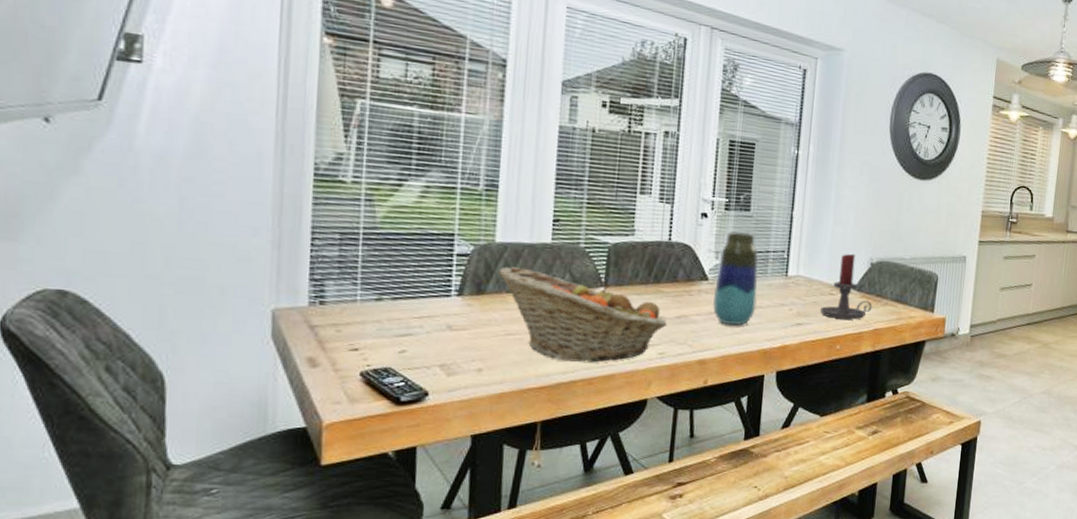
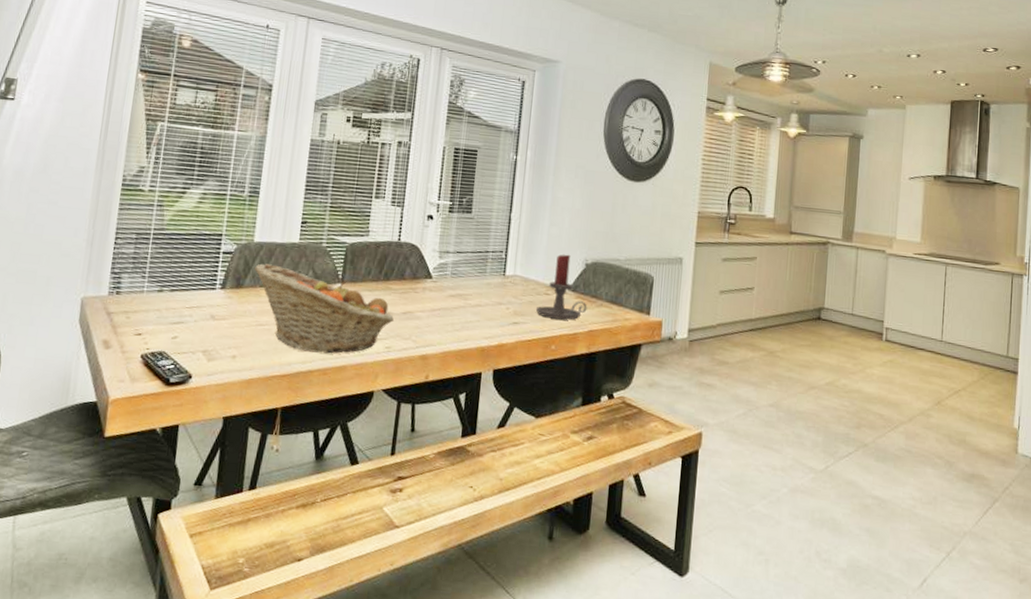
vase: present [712,231,758,326] -> none [435,232,478,323]

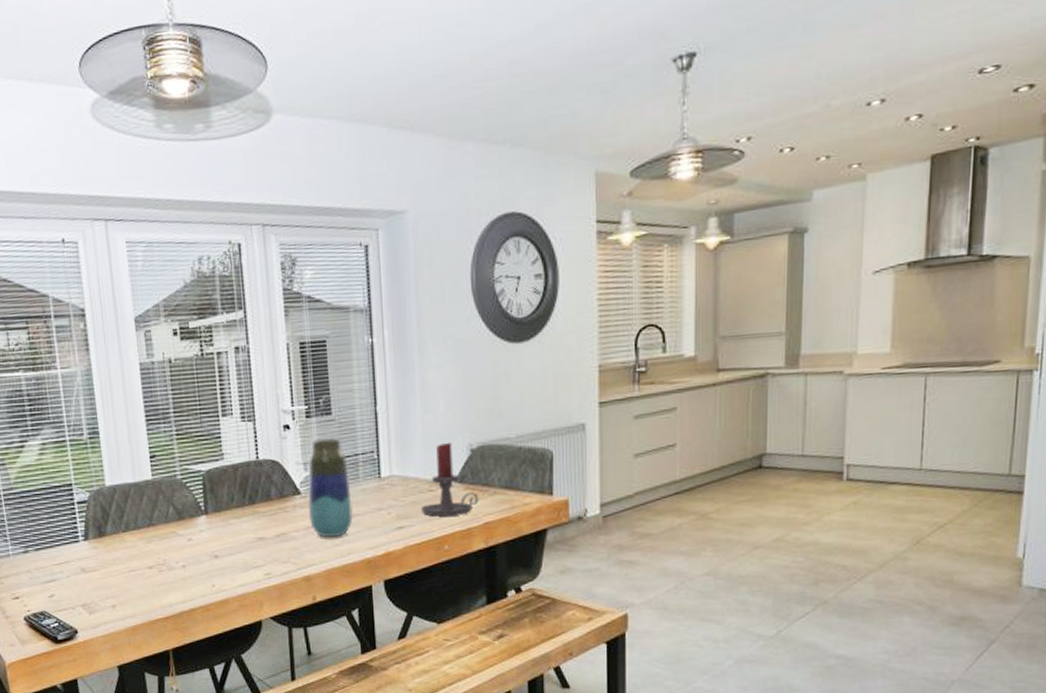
fruit basket: present [253,263,394,354] -> none [112,506,268,591]
vase: none [435,232,478,323] -> present [306,438,353,538]

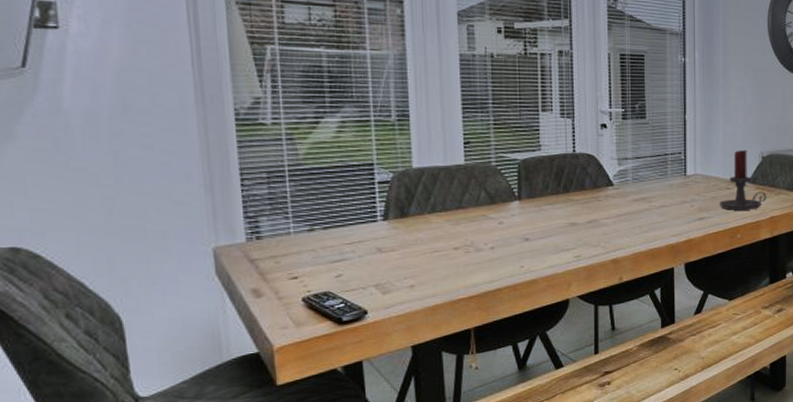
vase: present [306,438,353,538] -> none [619,139,660,225]

